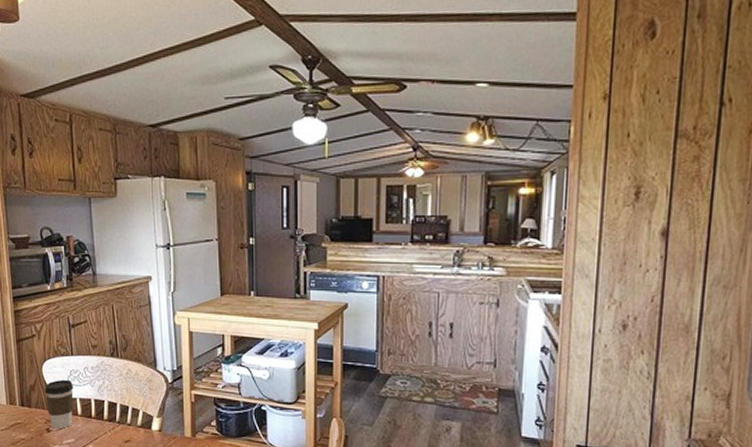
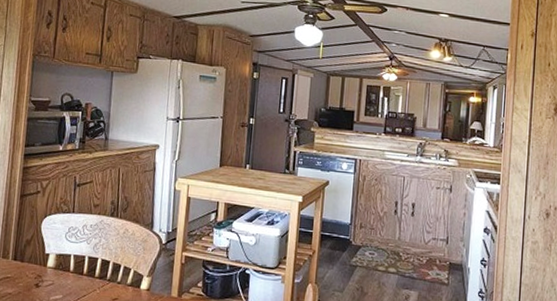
coffee cup: present [44,379,74,429] -> none [39,235,70,284]

